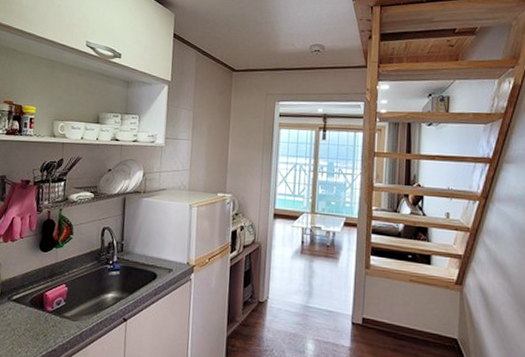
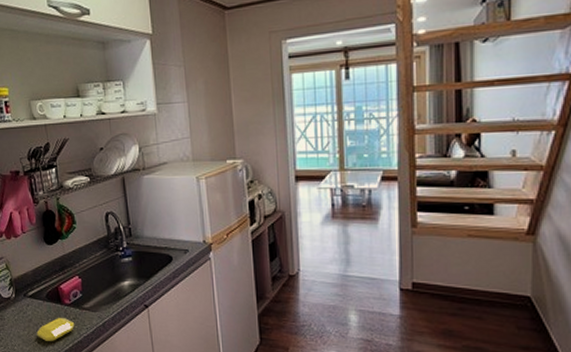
soap bar: none [12,323,53,348] -> present [36,317,75,341]

